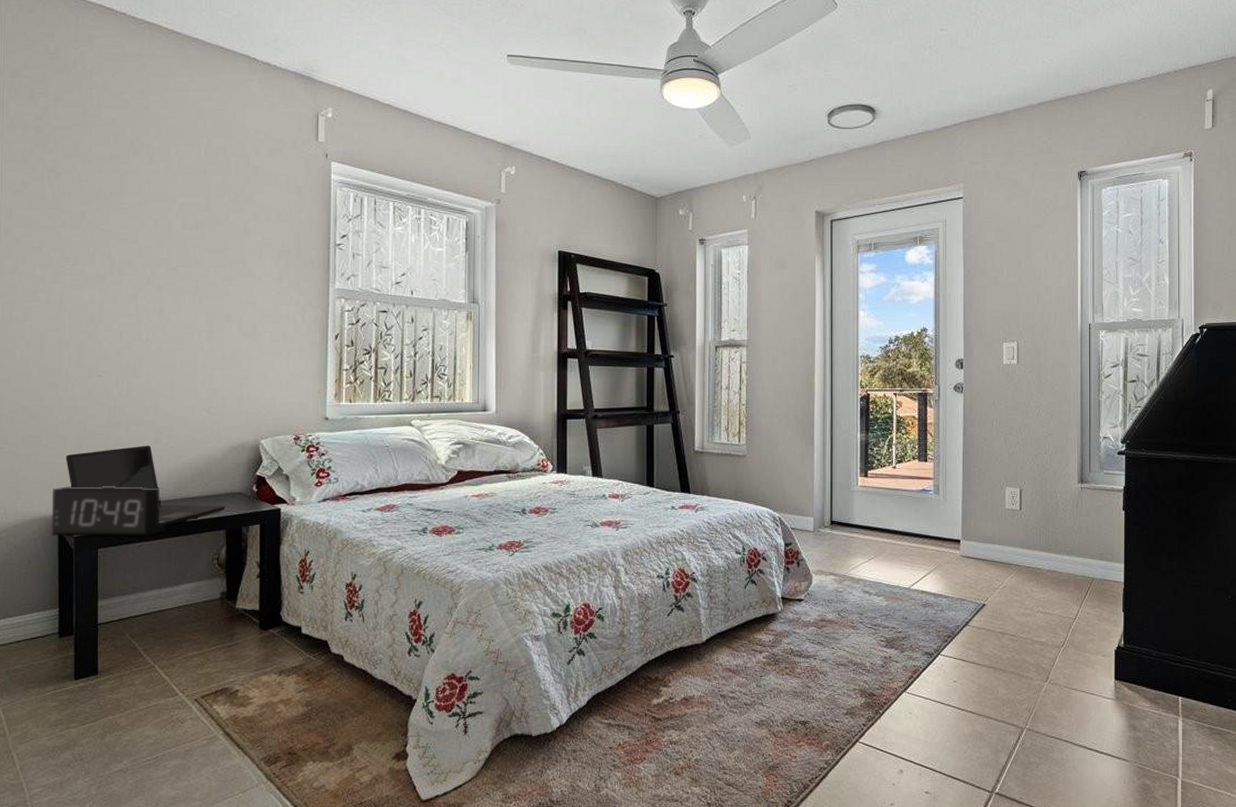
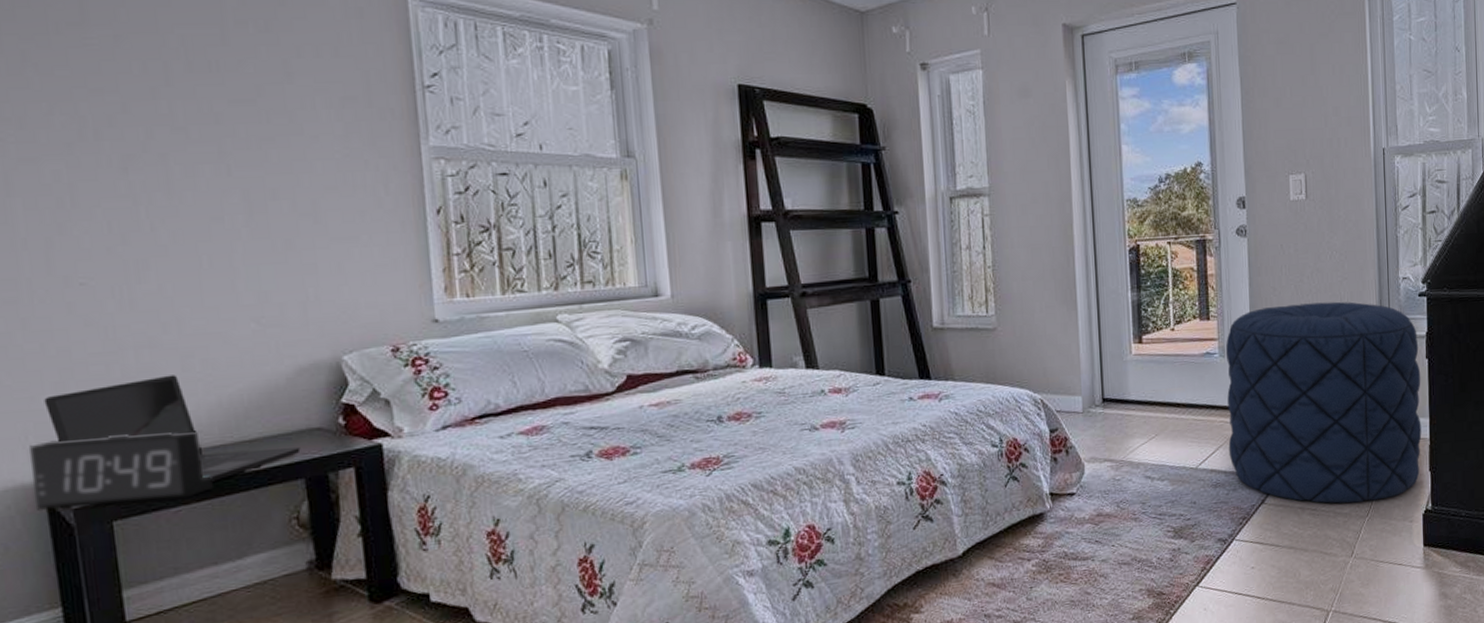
pouf: none [938,454,1118,633] -> present [1225,301,1422,504]

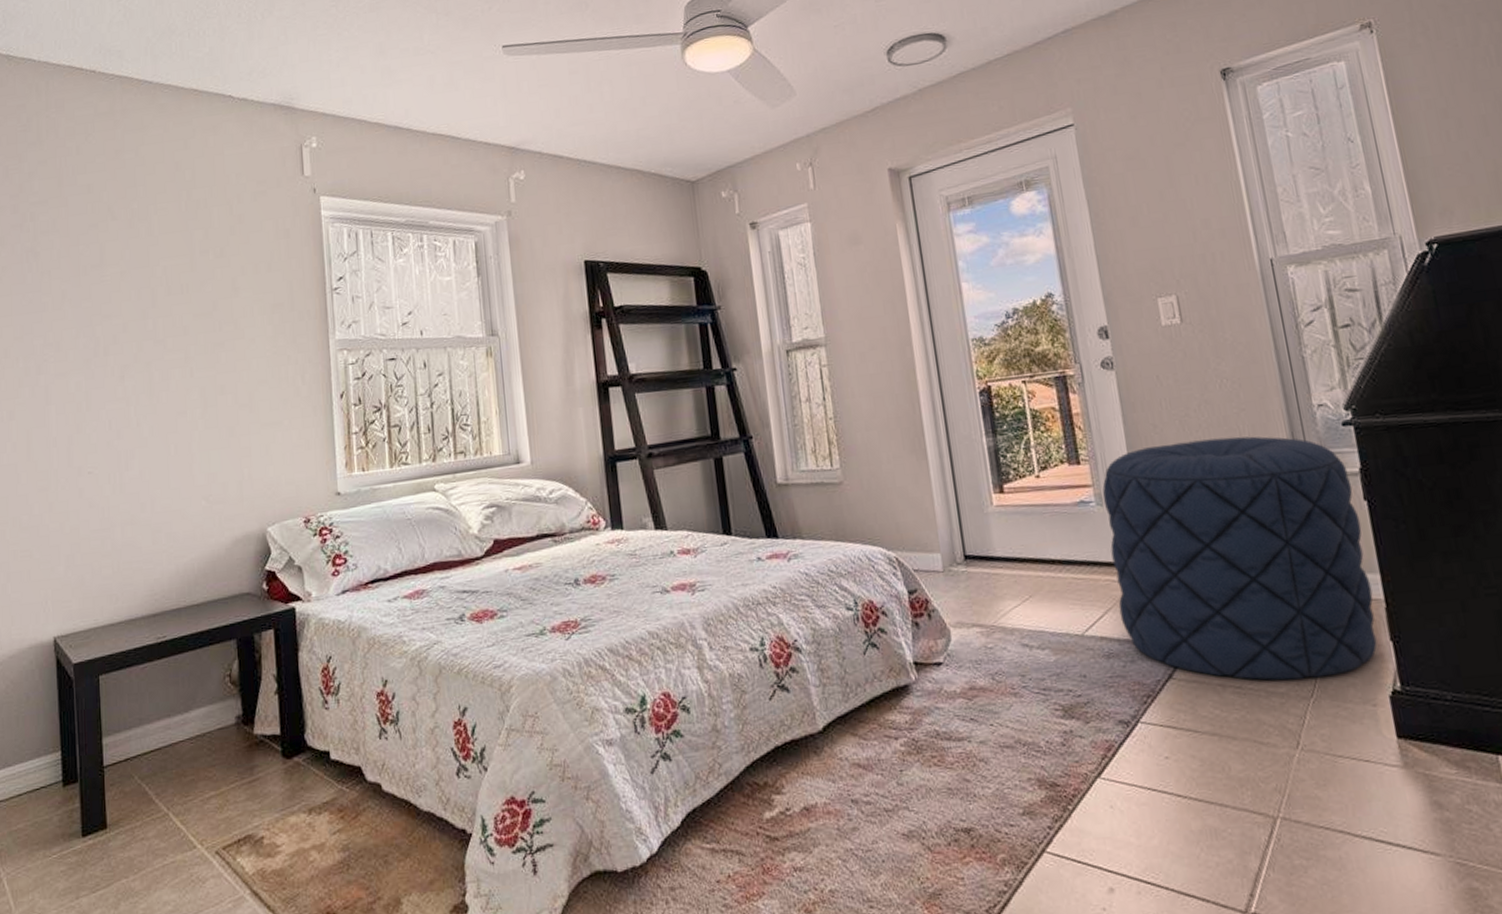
alarm clock: present [28,431,213,512] -> none [47,596,170,666]
laptop: present [44,375,301,482] -> none [59,547,234,641]

